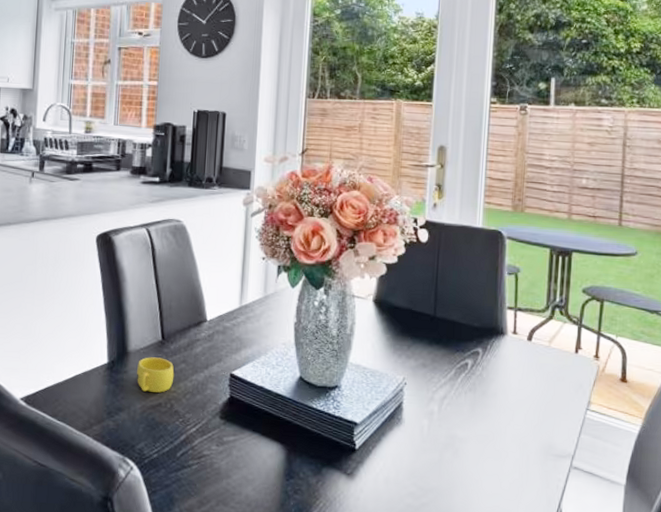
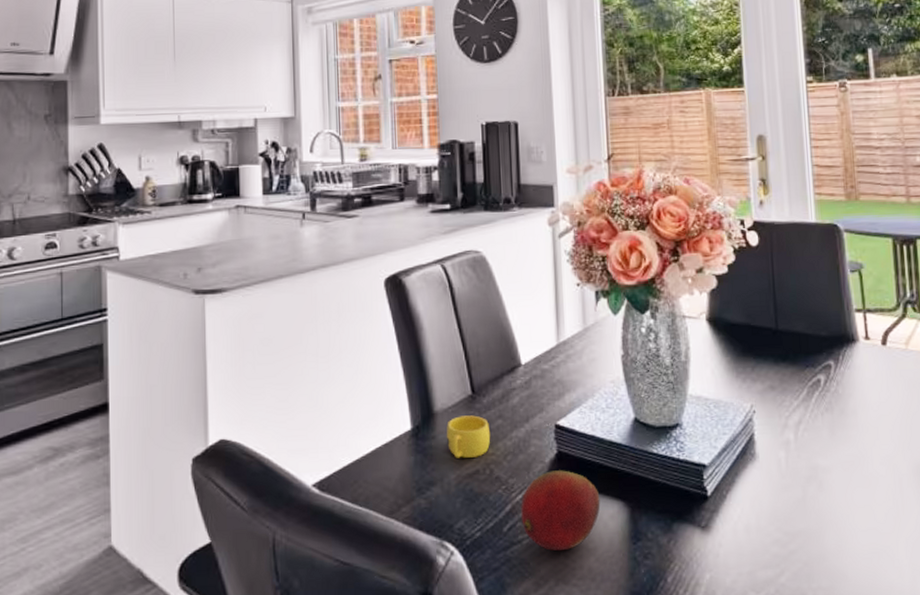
fruit: none [193,411,262,478] -> present [521,470,601,551]

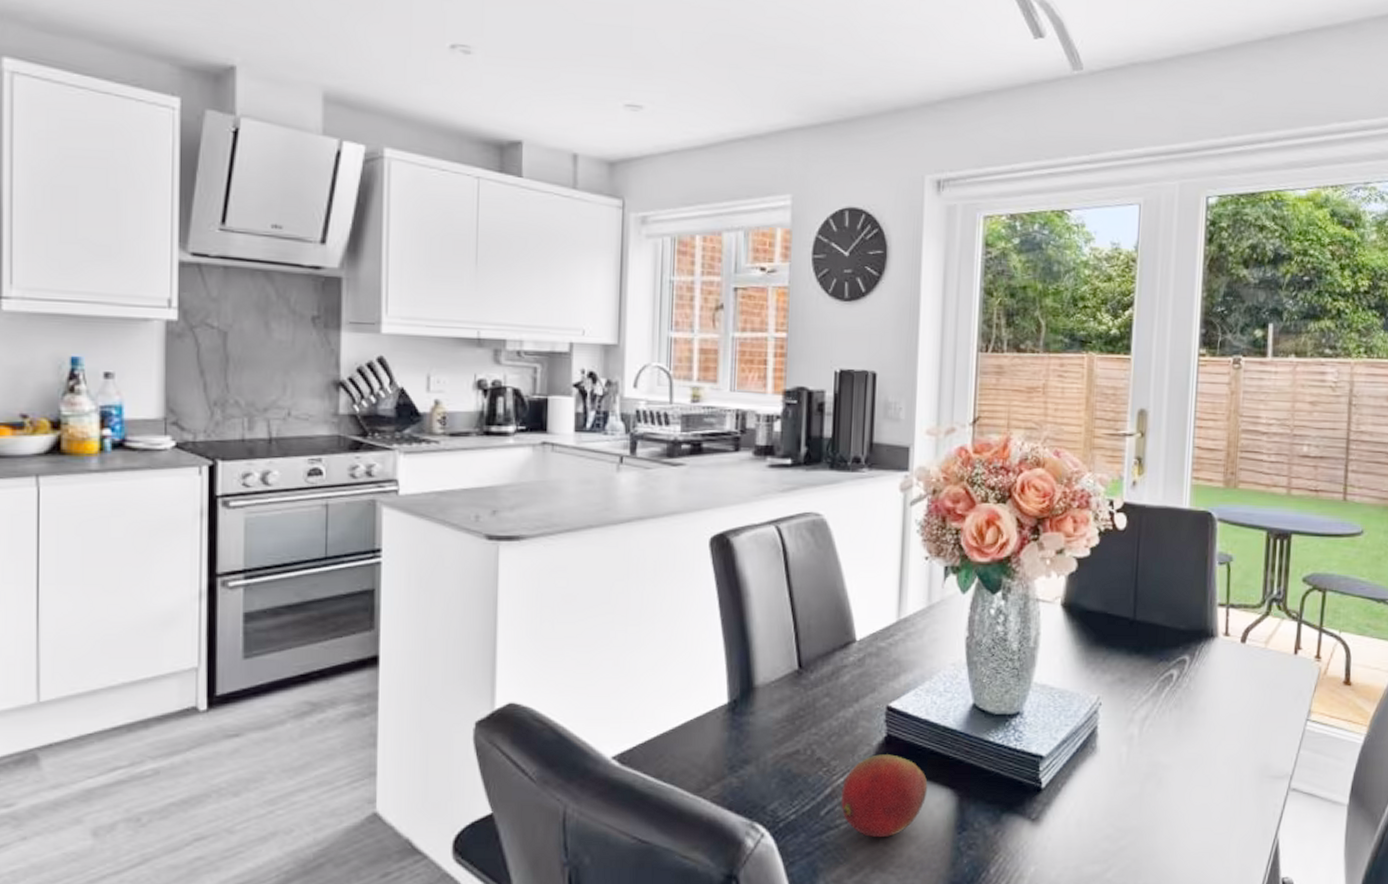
cup: present [446,415,491,458] -> none [766,692,816,736]

